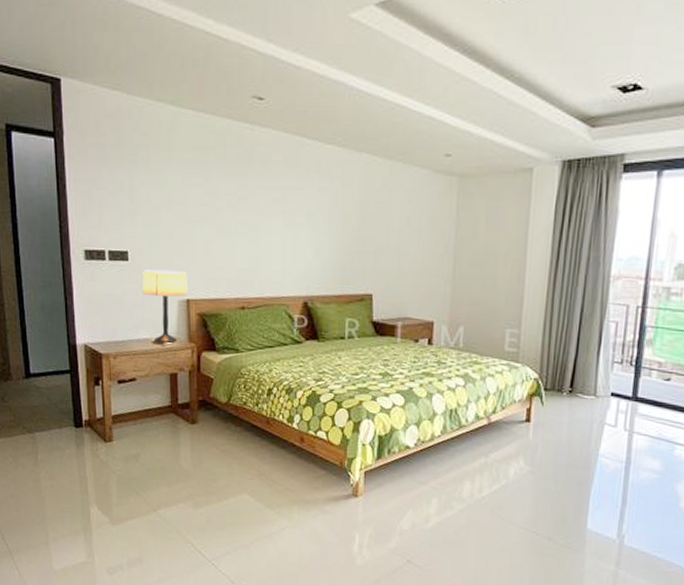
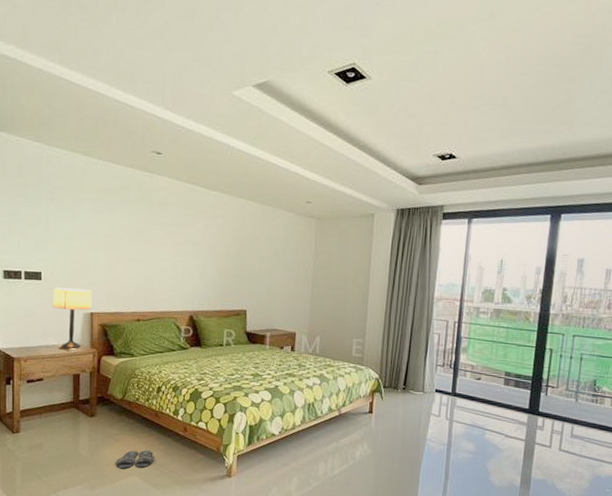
slippers: none [223,463,267,486] -> present [116,450,155,469]

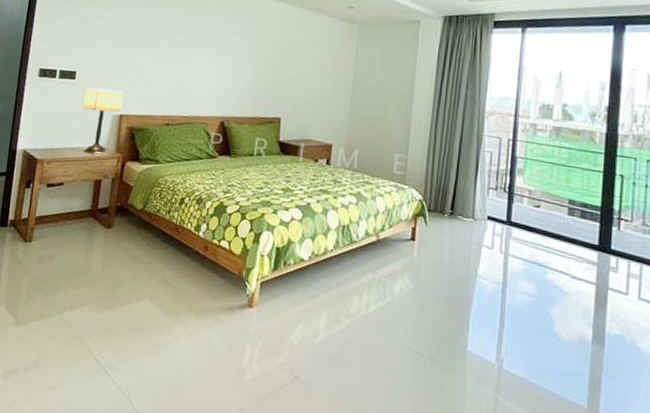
slippers: present [116,450,155,469] -> none [128,269,170,291]

